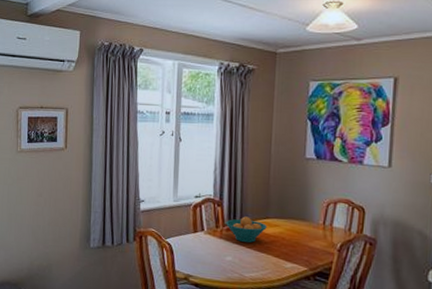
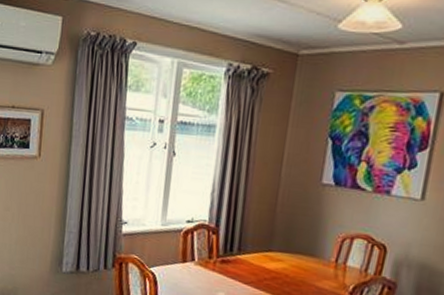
fruit bowl: present [226,216,267,243] -> none [220,247,269,278]

